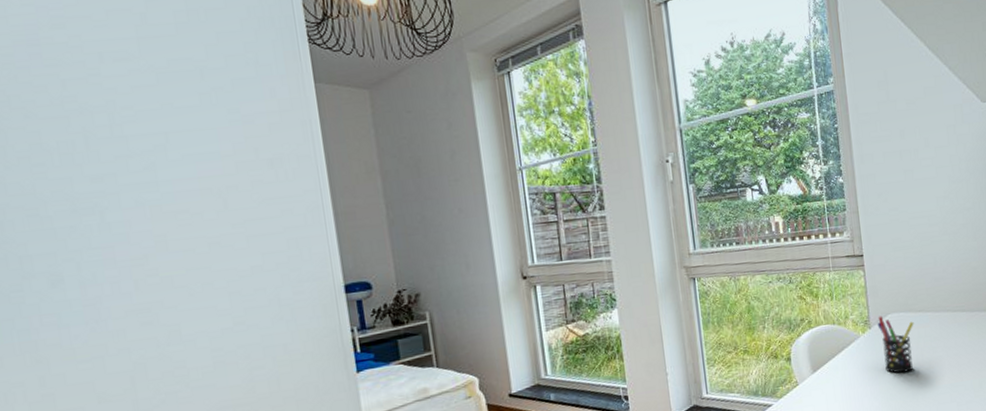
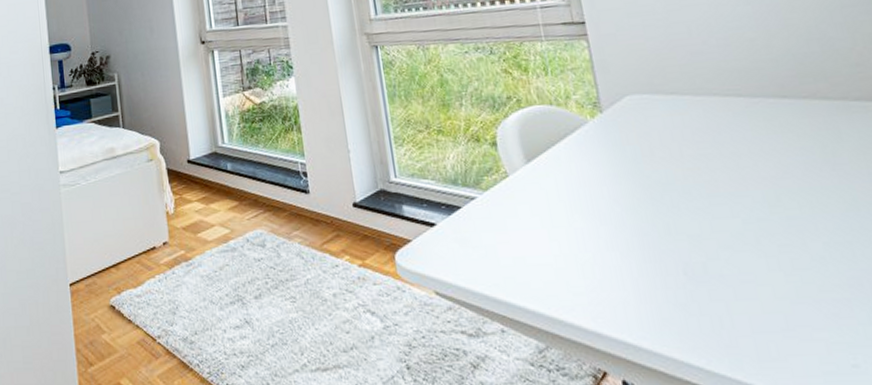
pen holder: present [877,316,914,373] -> none [611,97,669,172]

